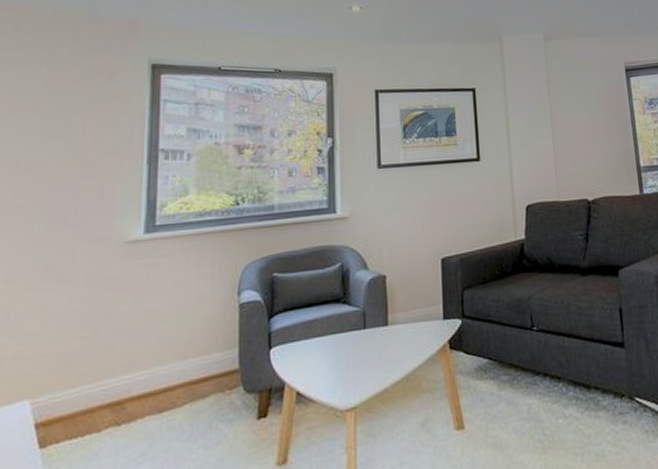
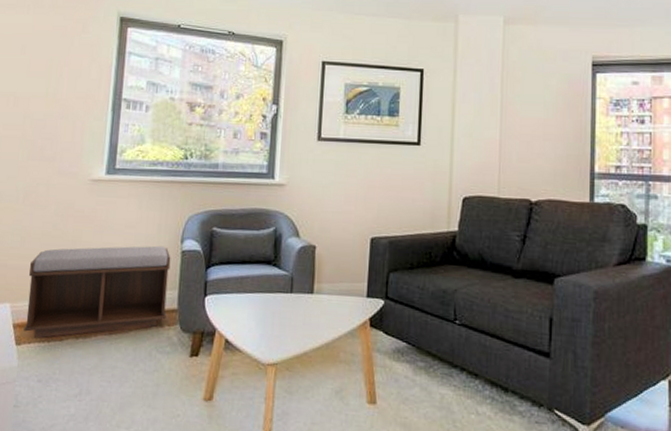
bench: none [49,302,228,436] -> present [24,245,171,339]

